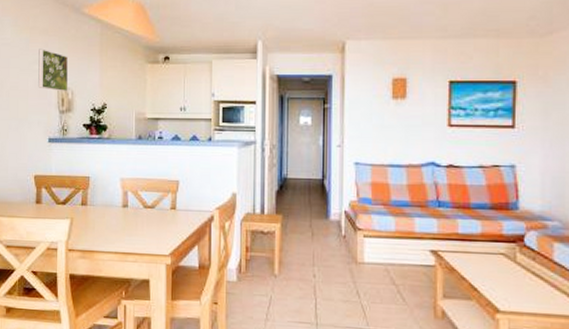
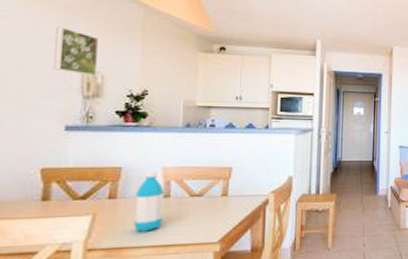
water bottle: none [101,181,123,238] -> present [134,171,165,232]

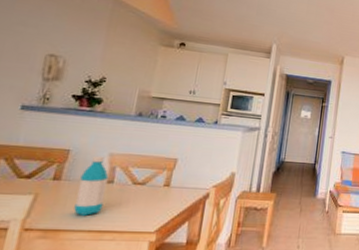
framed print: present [53,26,98,76] -> none [18,10,66,60]

